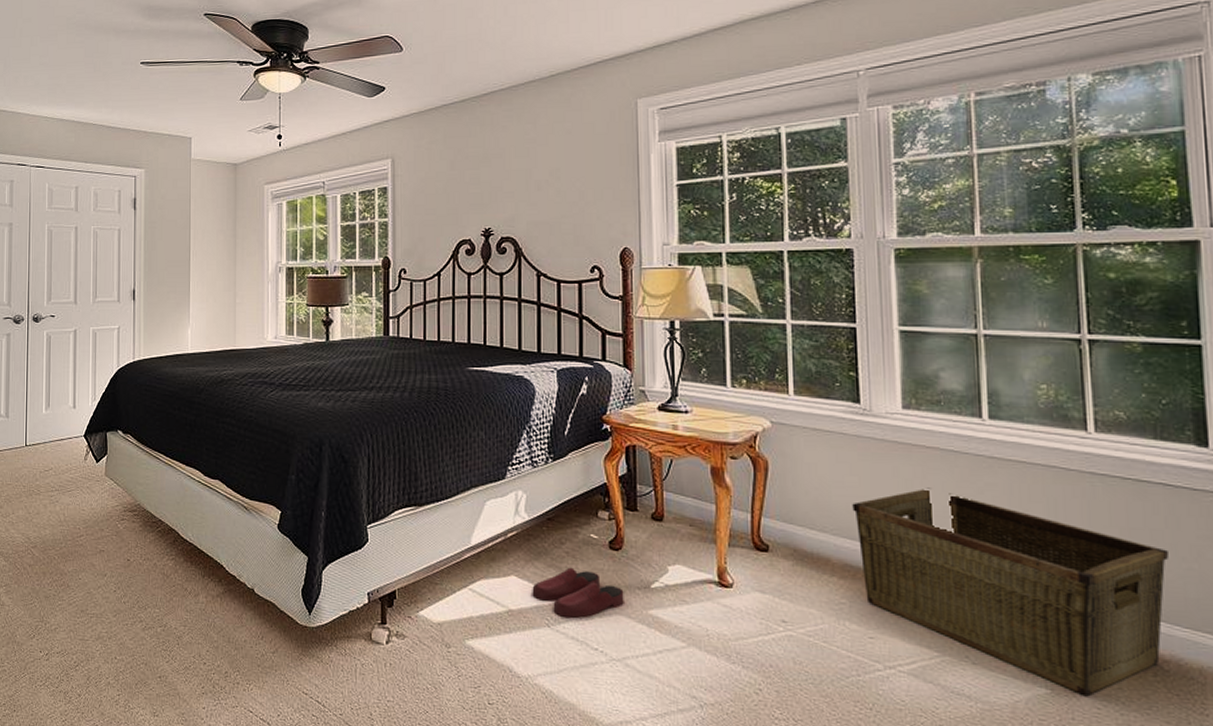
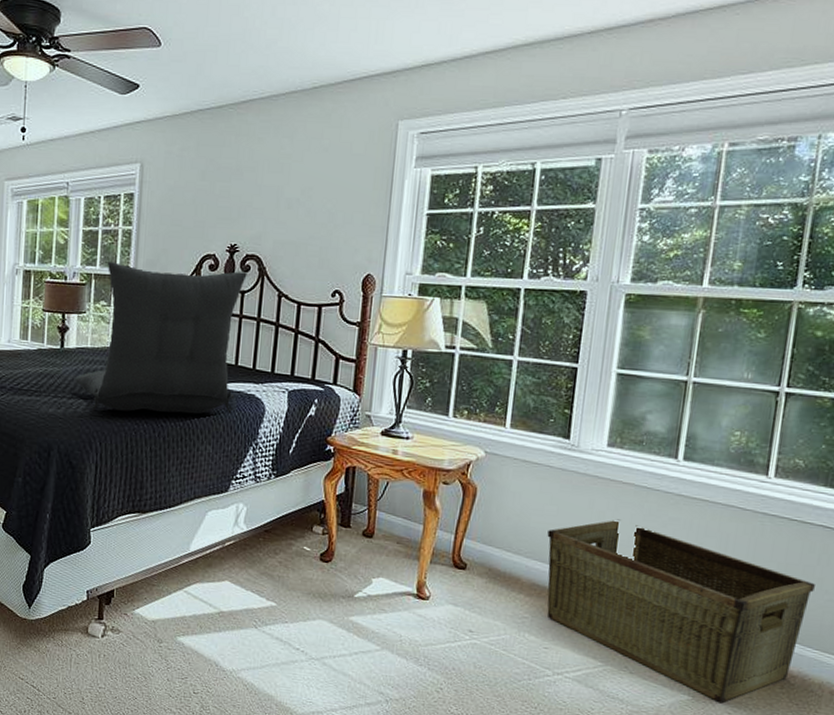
seat cushion: none [341,253,504,404] -> present [74,261,247,415]
slippers: present [532,567,624,618] -> none [243,575,329,621]

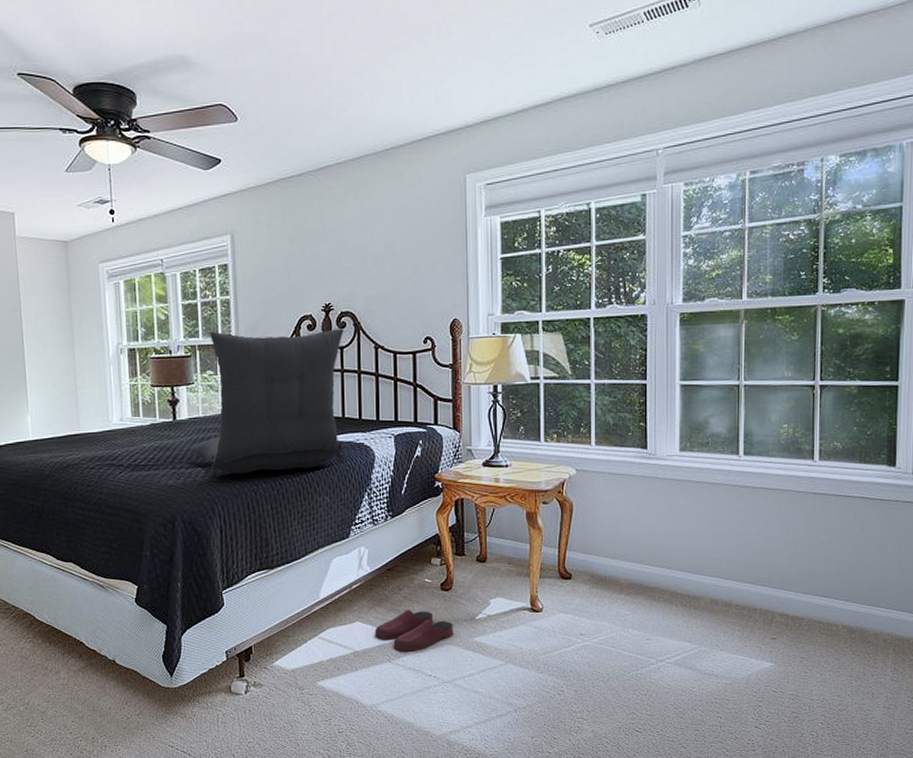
slippers: none [243,575,329,621] -> present [375,609,453,652]
hamper: present [547,519,815,704] -> none [638,515,862,665]

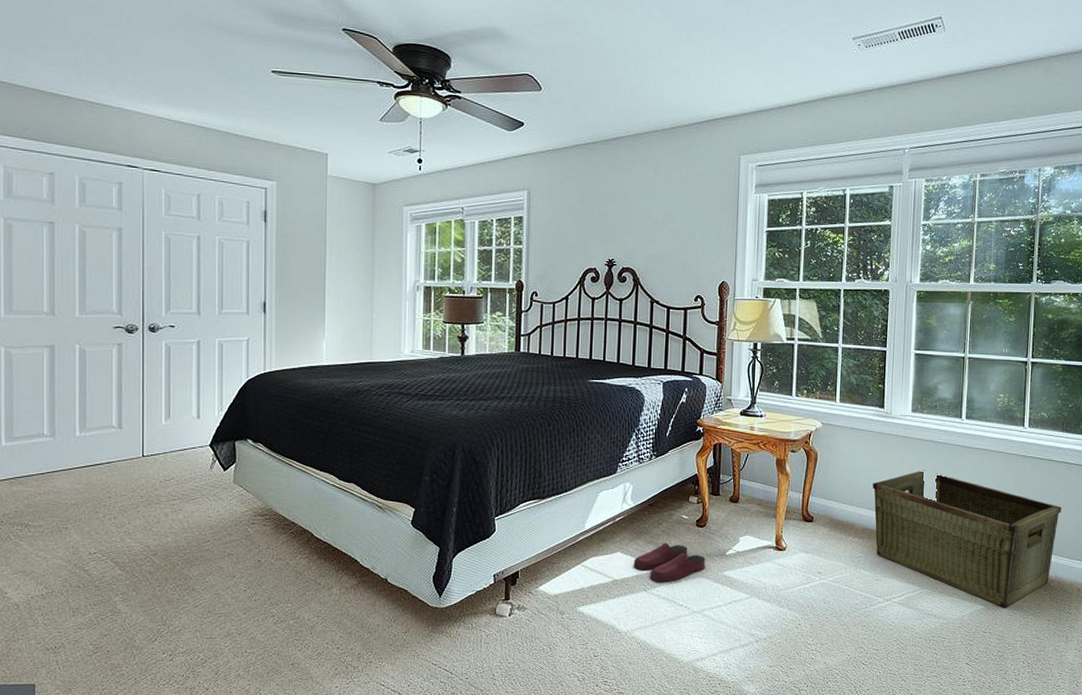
seat cushion: present [189,328,345,479] -> none [474,276,624,412]
hamper: none [638,515,862,665] -> present [872,469,1061,608]

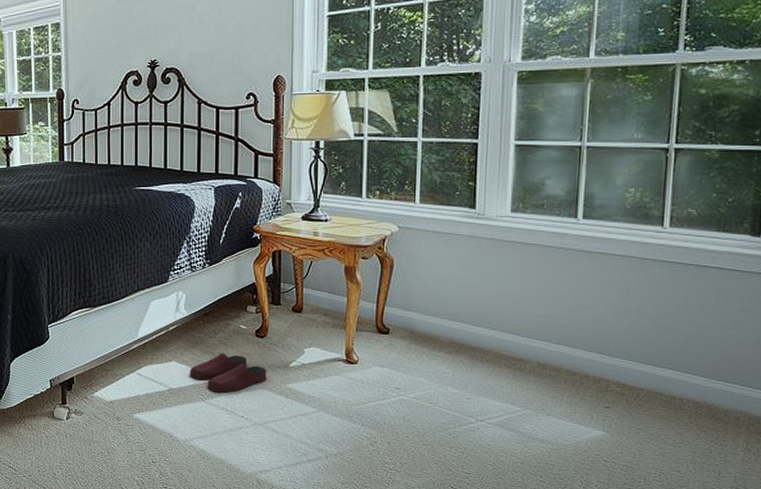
hamper: present [872,469,1061,608] -> none [461,277,715,436]

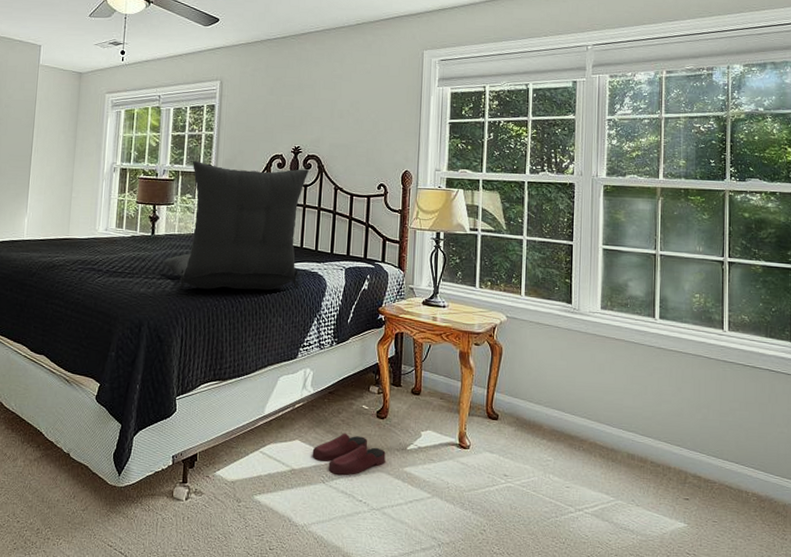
seat cushion: none [21,84,168,222] -> present [163,160,309,291]

